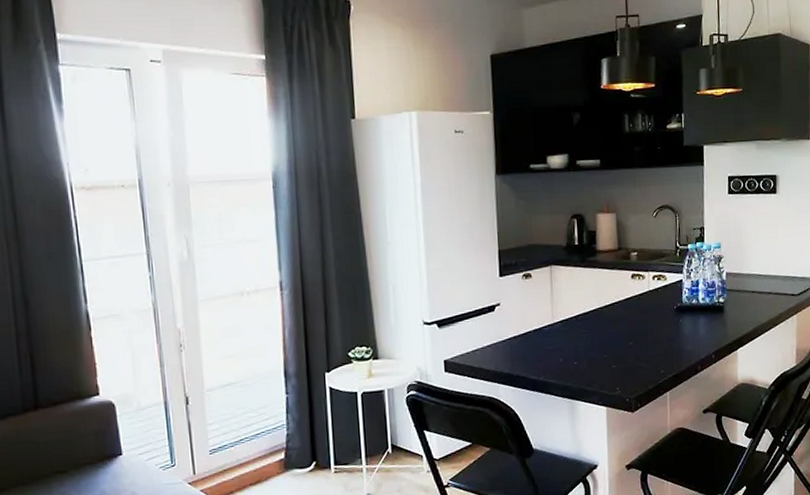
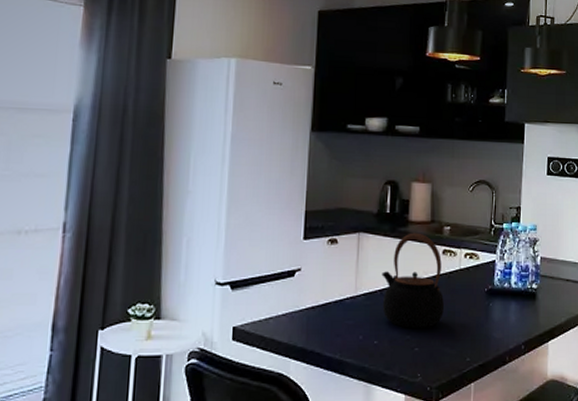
teapot: none [575,260,636,348] -> present [382,232,444,328]

